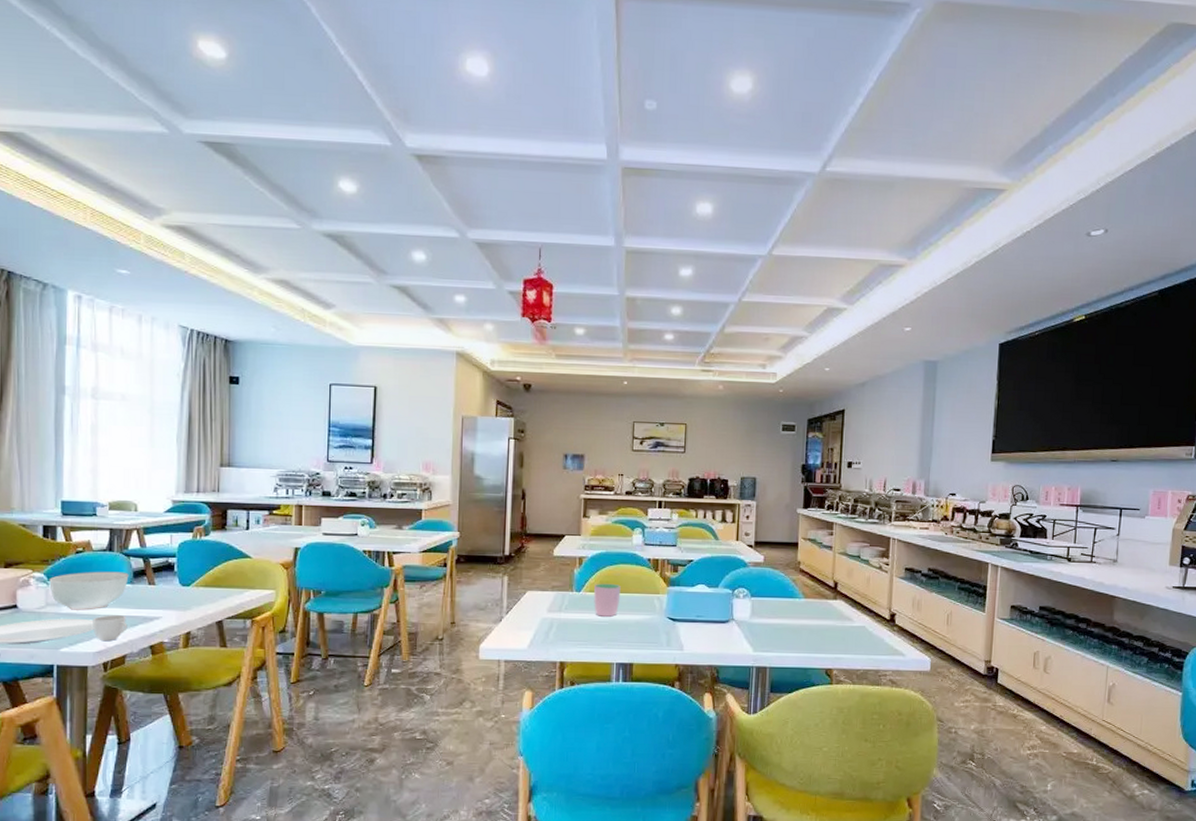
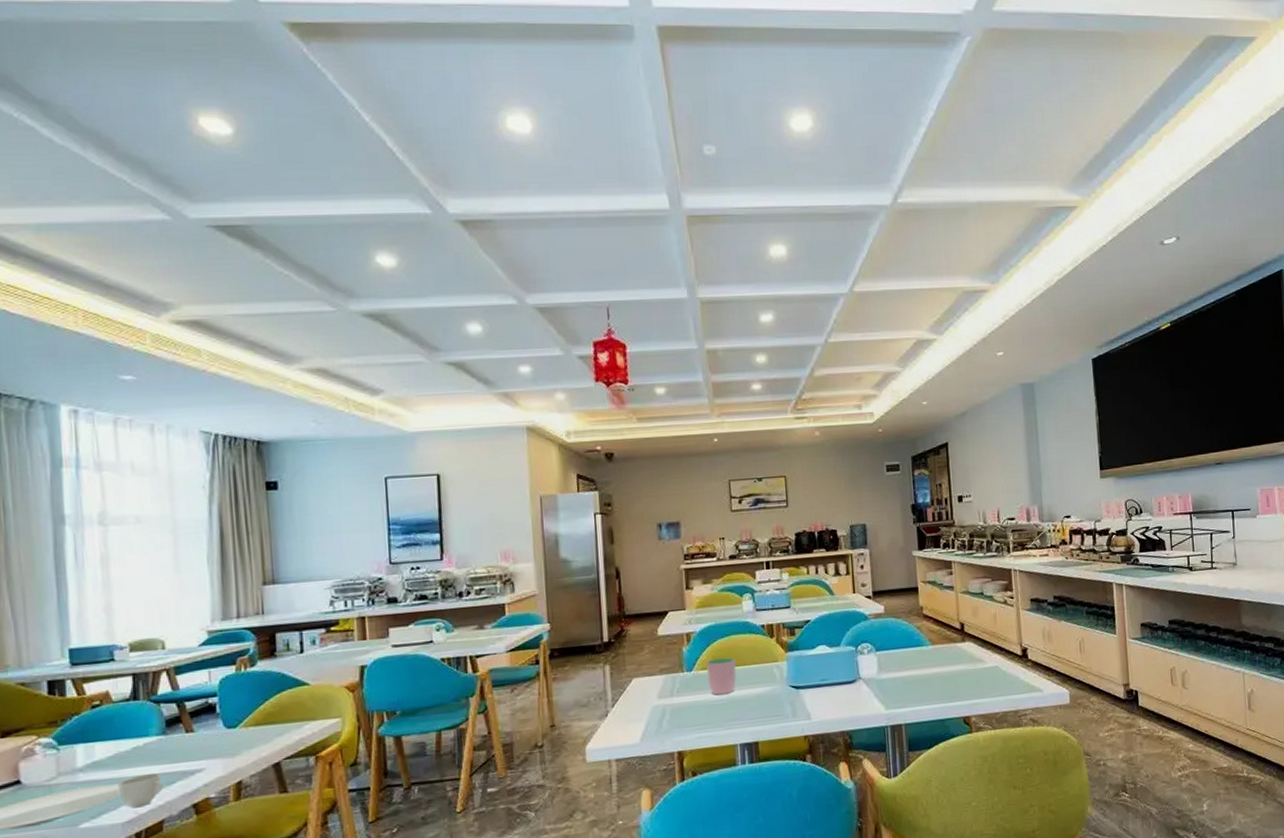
bowl: present [49,571,129,611] -> none [59,722,161,777]

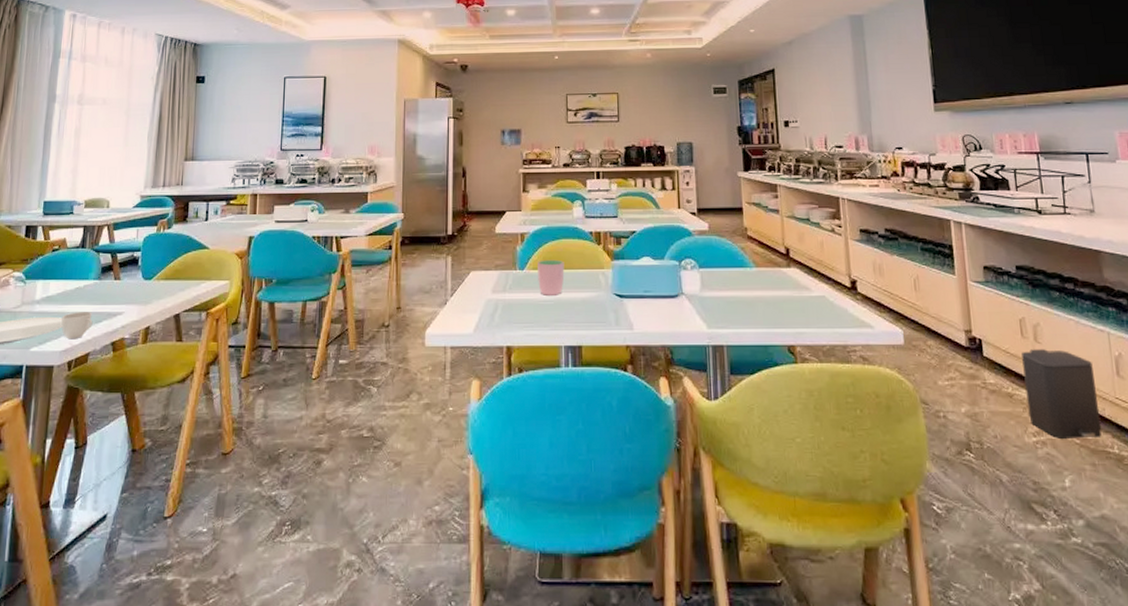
pedal bin: none [1171,693,1235,771] -> present [1021,349,1102,439]

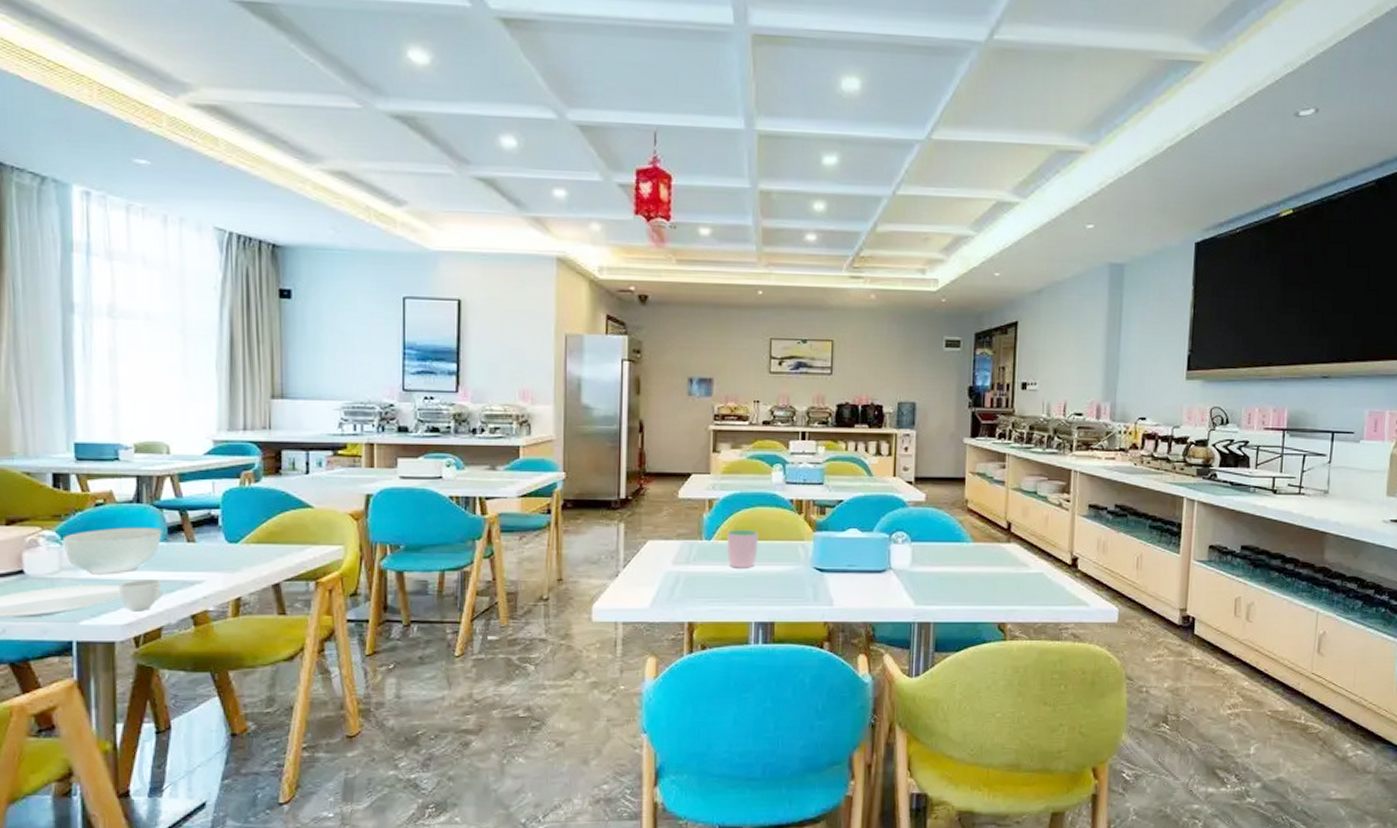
bowl: none [26,268,98,308] -> present [63,527,162,575]
pedal bin: present [1021,349,1102,439] -> none [1228,628,1297,711]

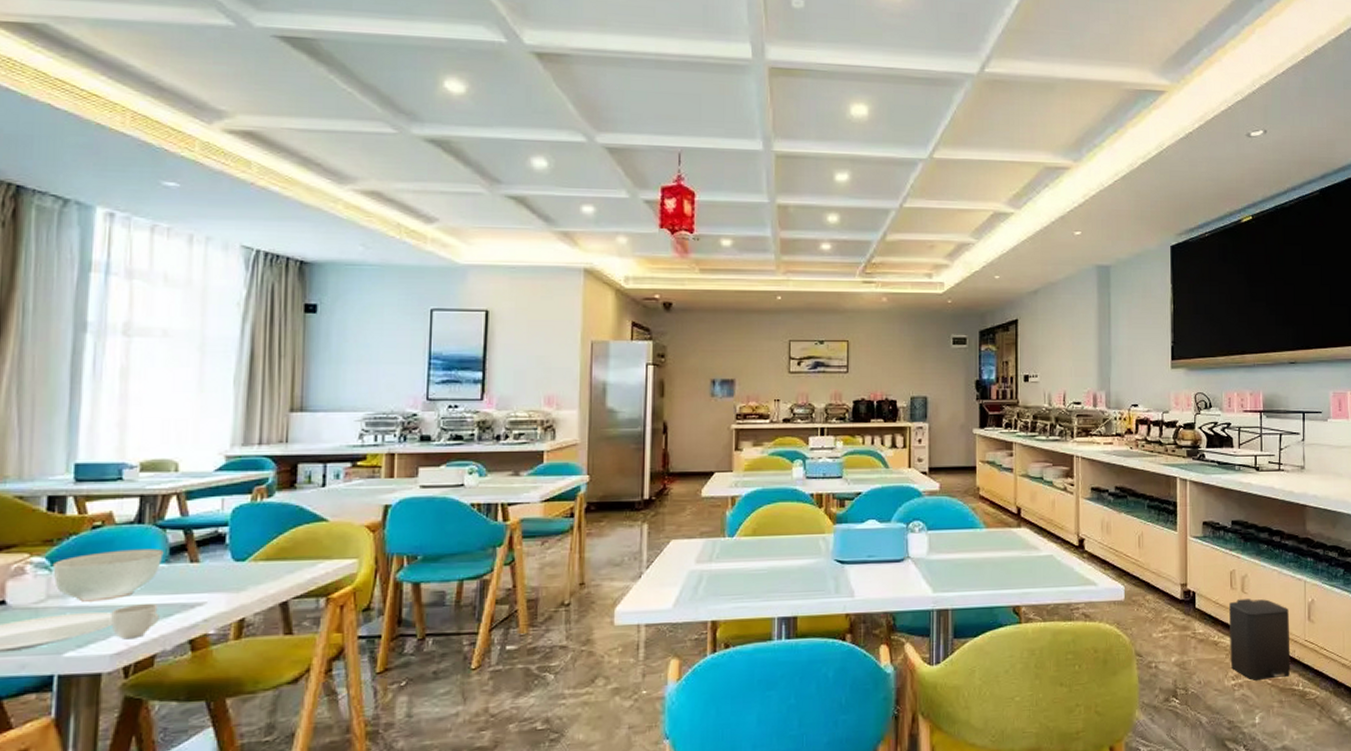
cup: present [727,529,759,568] -> none [750,524,781,564]
pedal bin: none [1228,628,1297,711] -> present [1229,599,1291,680]

